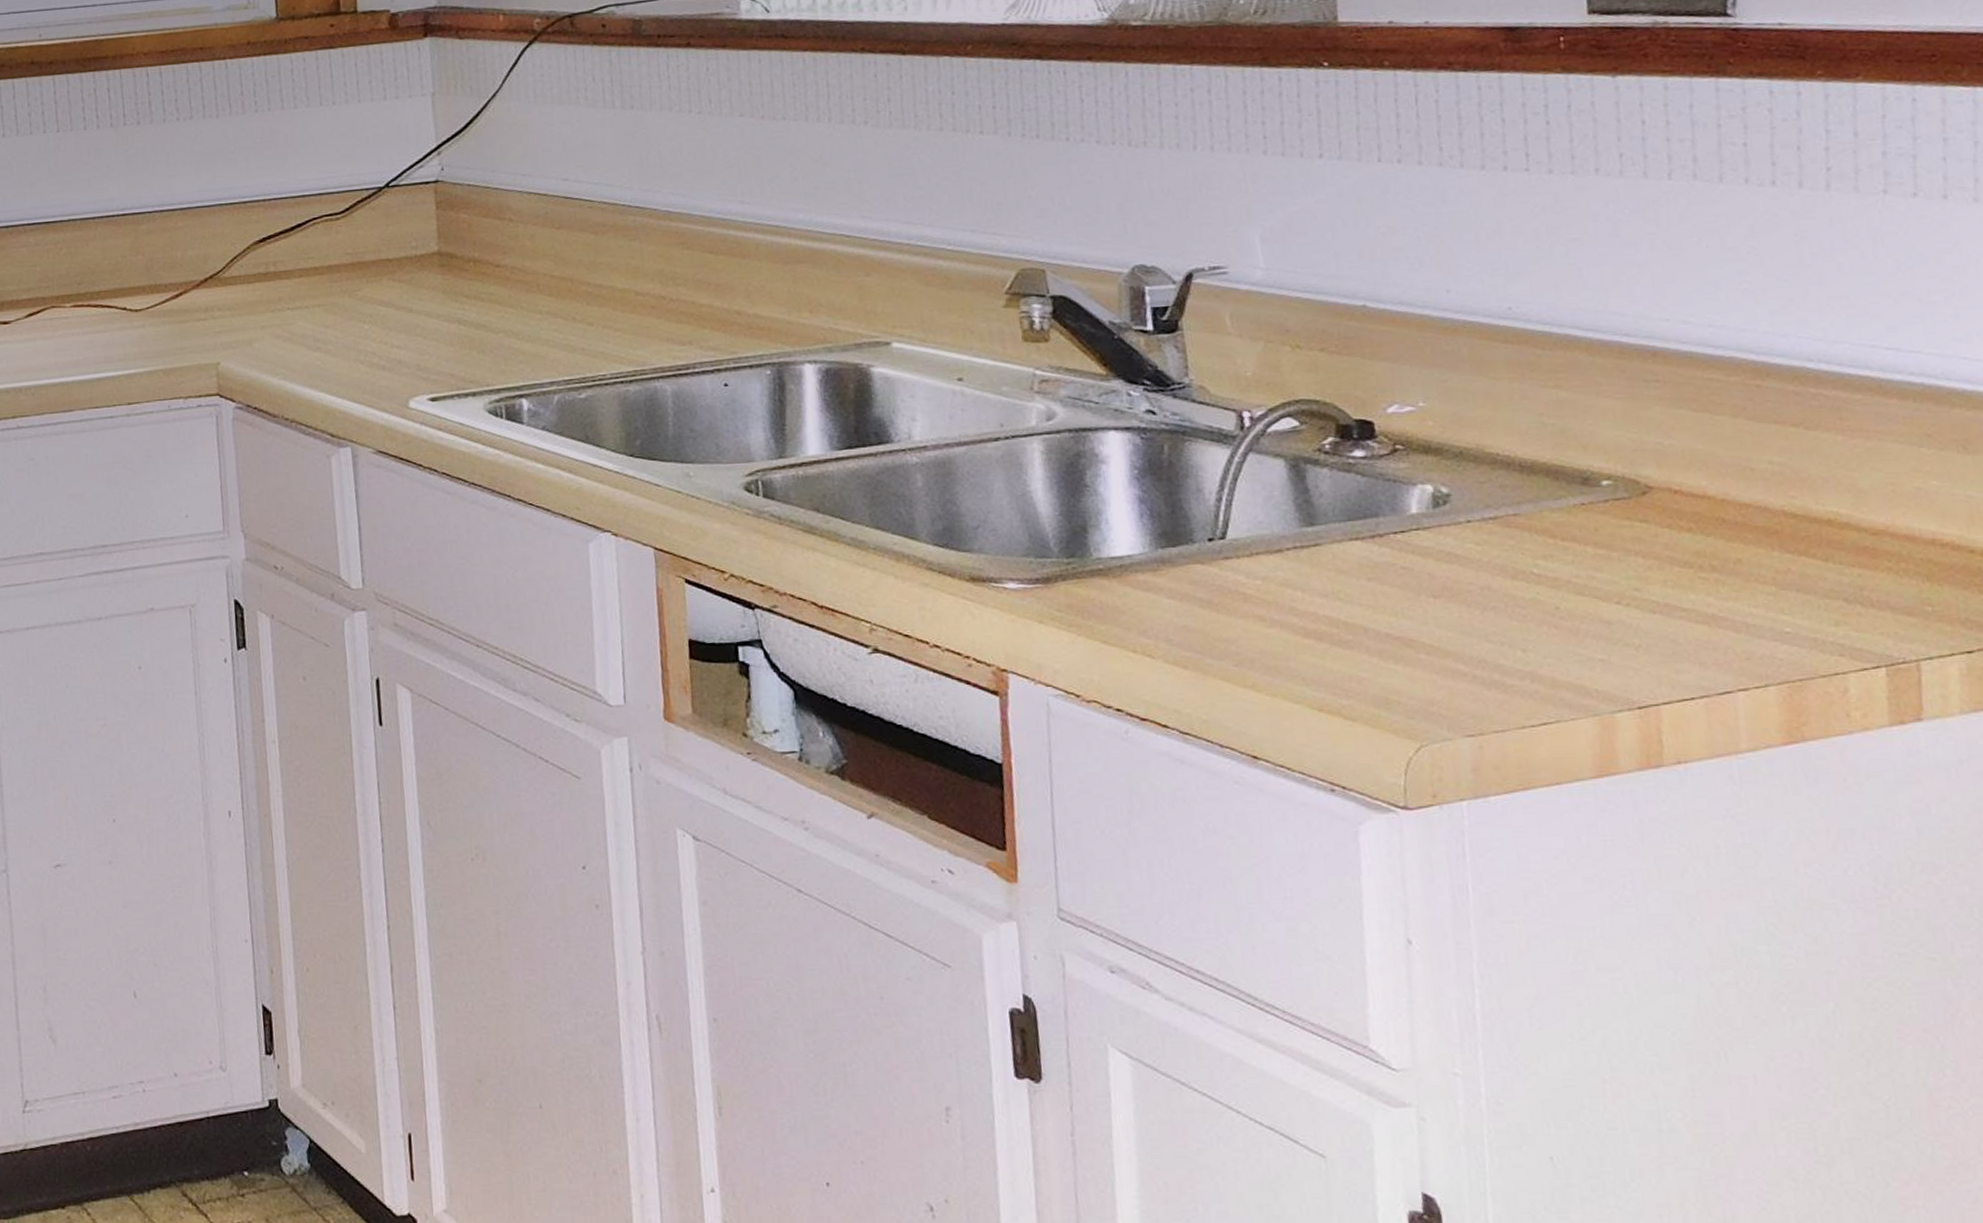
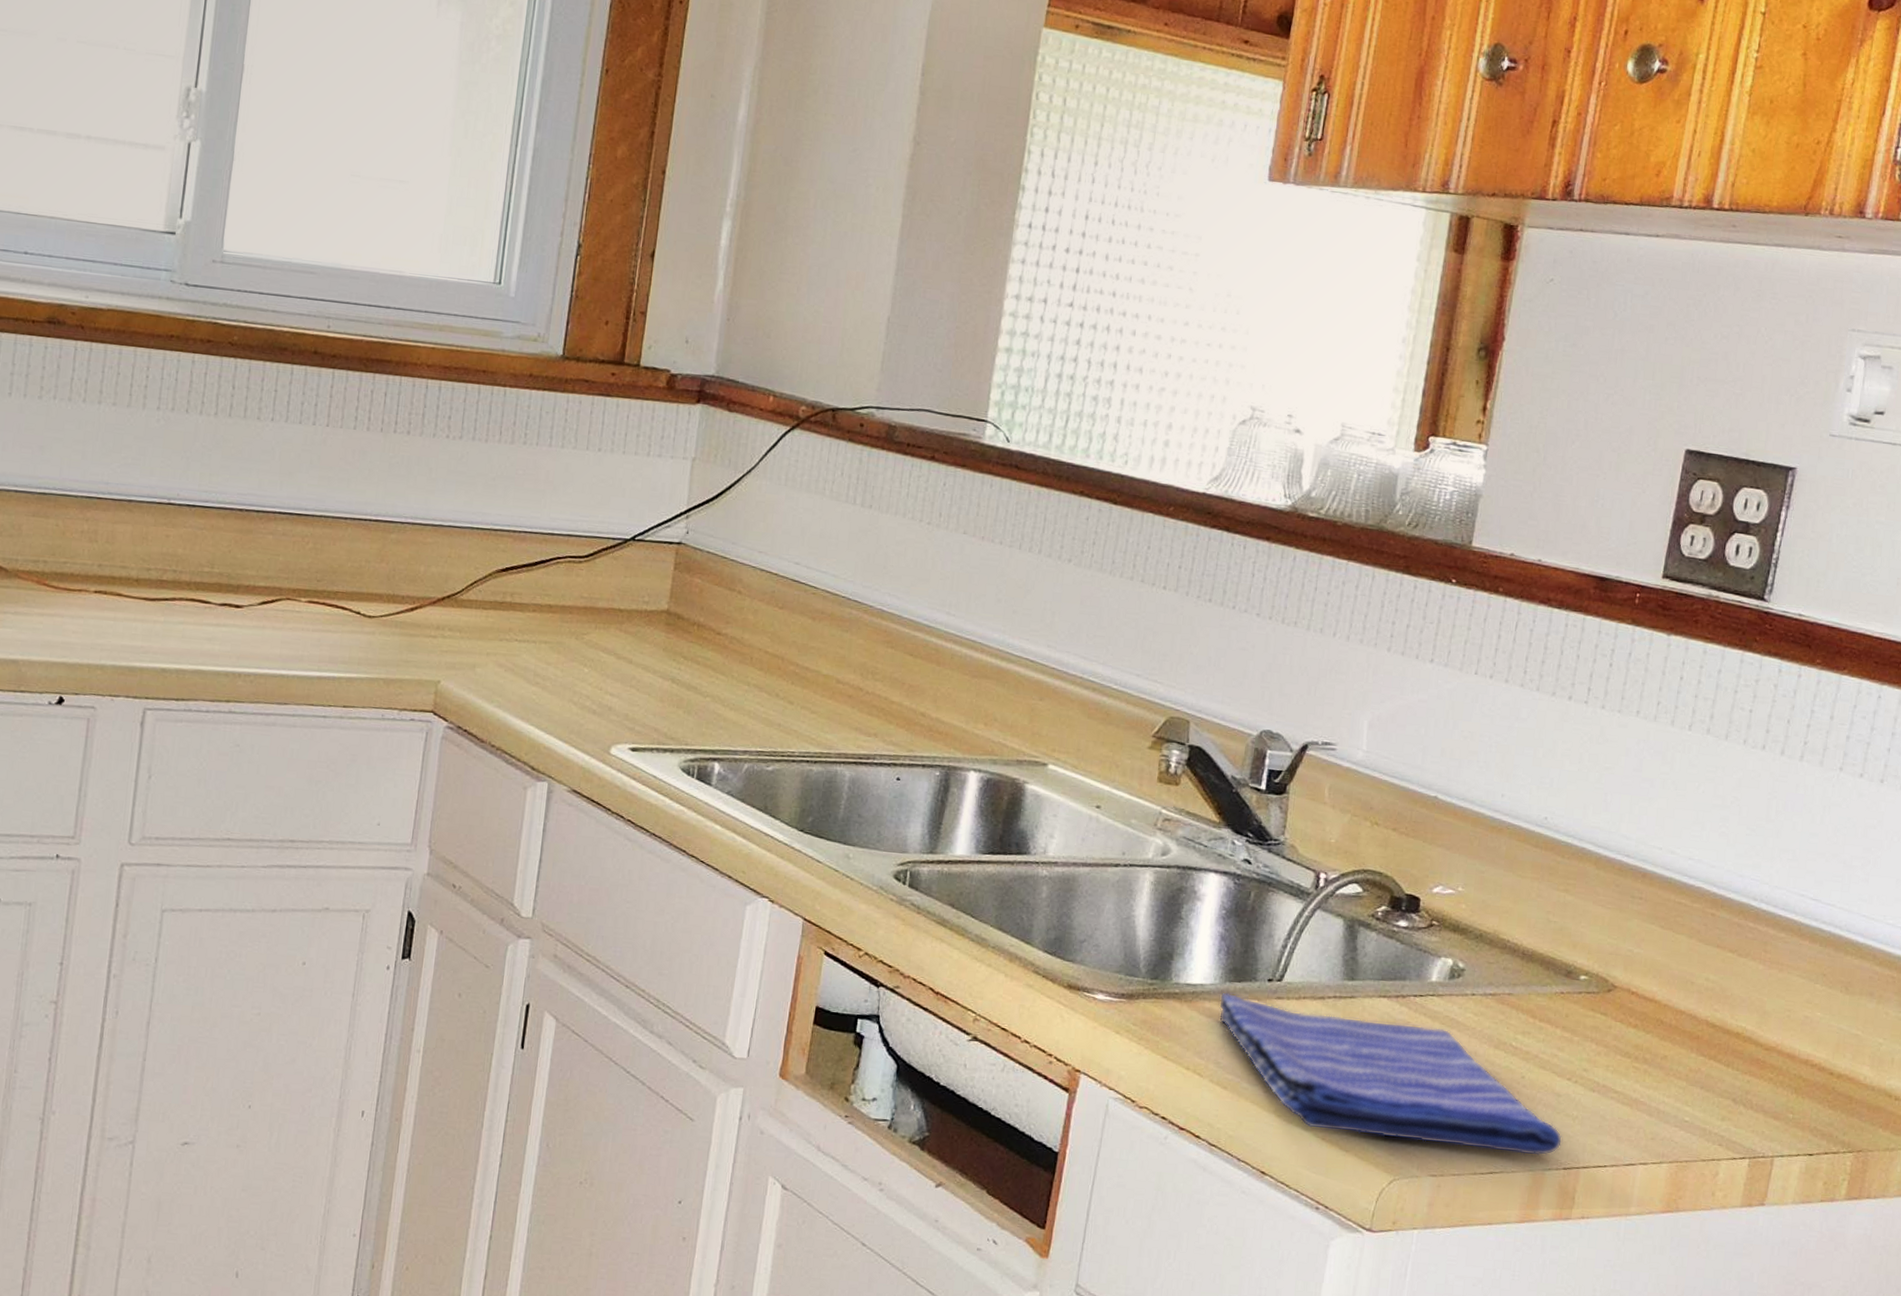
dish towel: none [1153,560,1629,700] -> present [1218,992,1563,1156]

